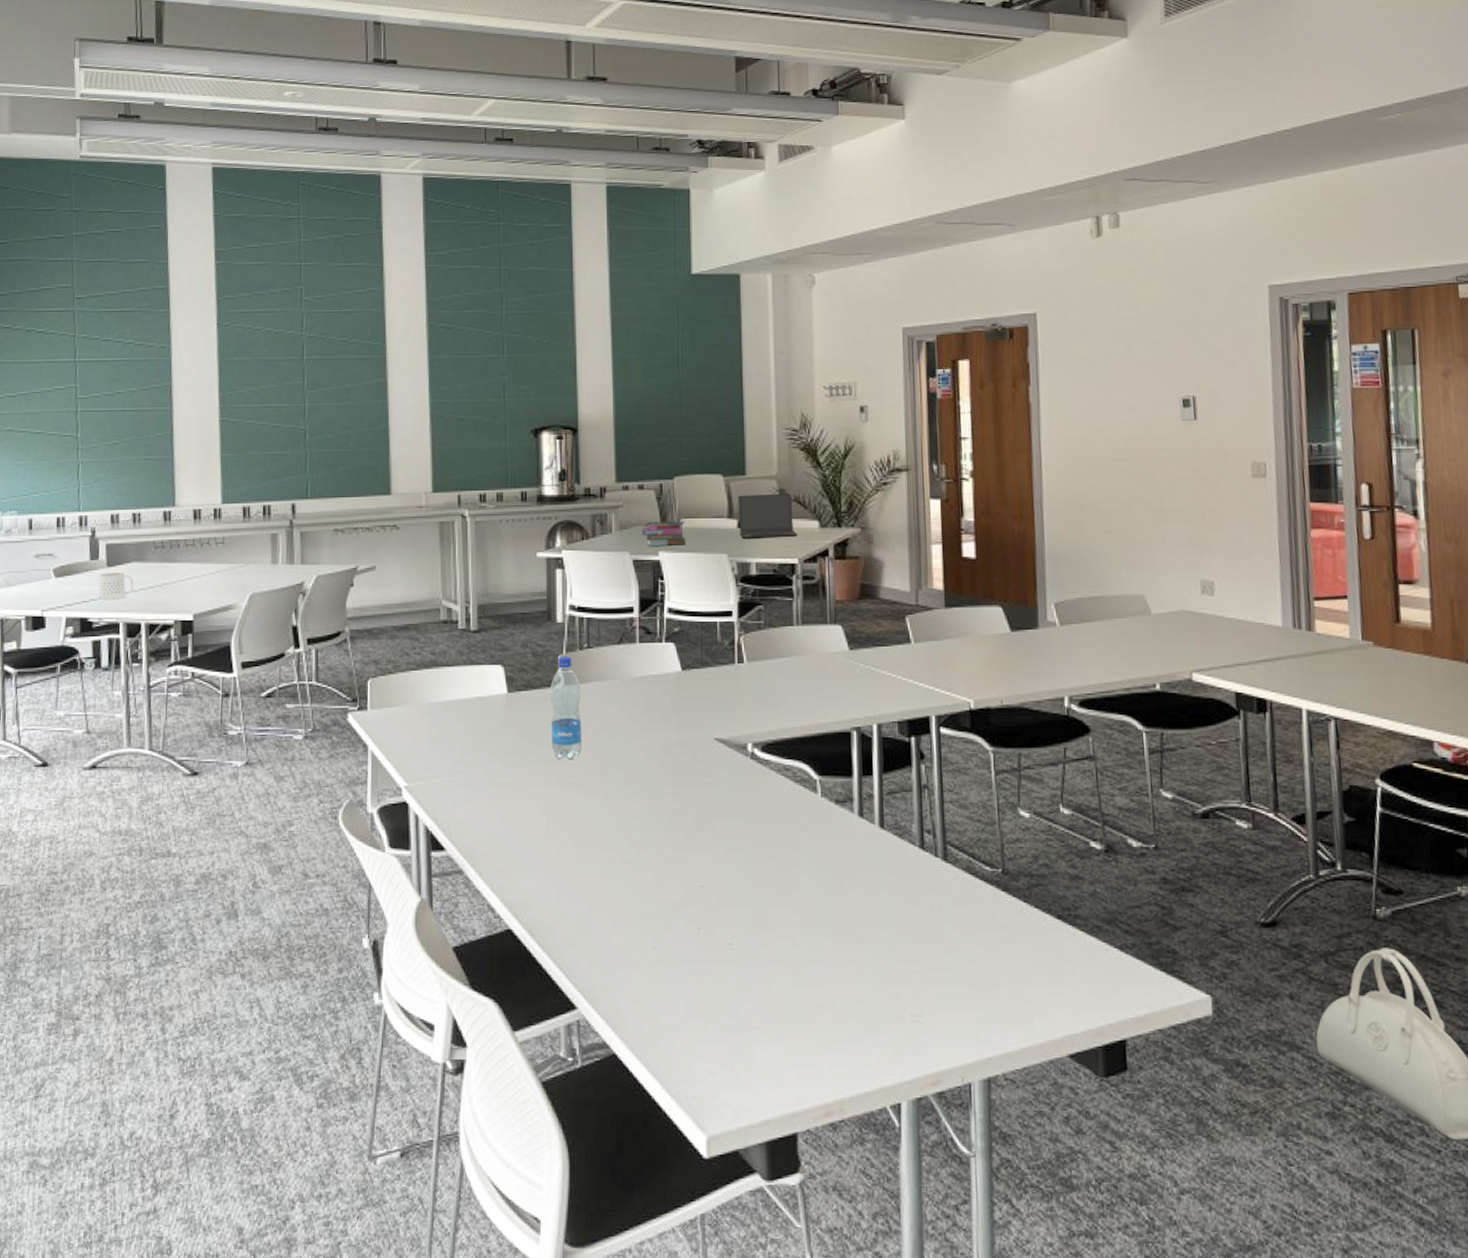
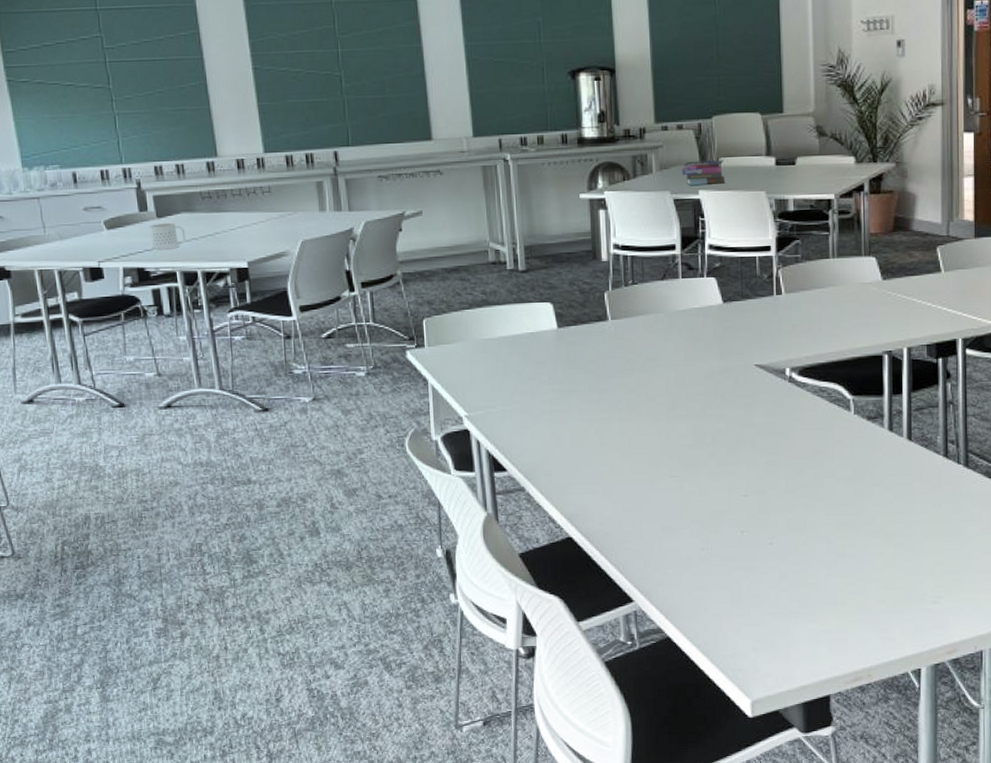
bottle: present [550,657,582,760] -> none [598,293,630,388]
laptop: present [738,493,797,538] -> none [775,130,834,176]

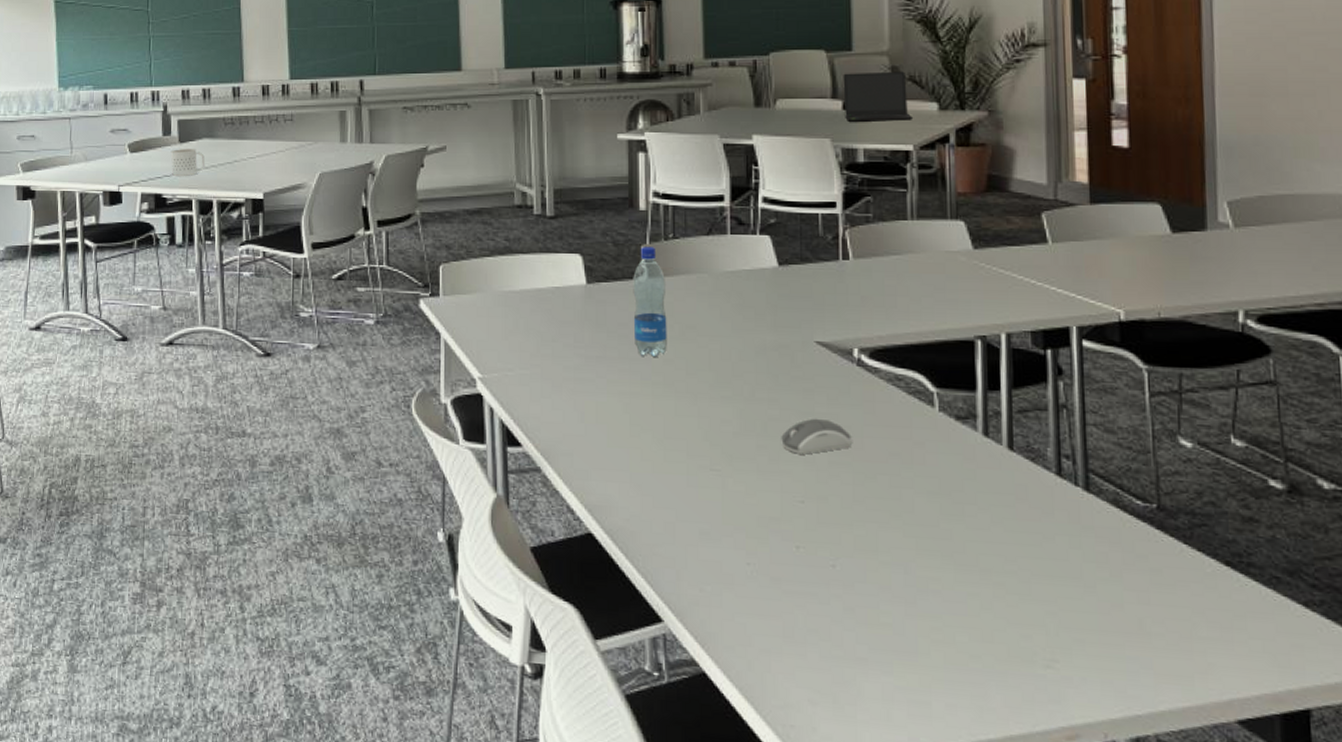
bottle: none [598,293,630,388] -> present [633,247,667,358]
books: present [682,160,726,186] -> none [733,102,784,130]
computer mouse: none [727,427,785,458] -> present [781,418,852,455]
laptop: none [775,130,834,176] -> present [843,71,912,122]

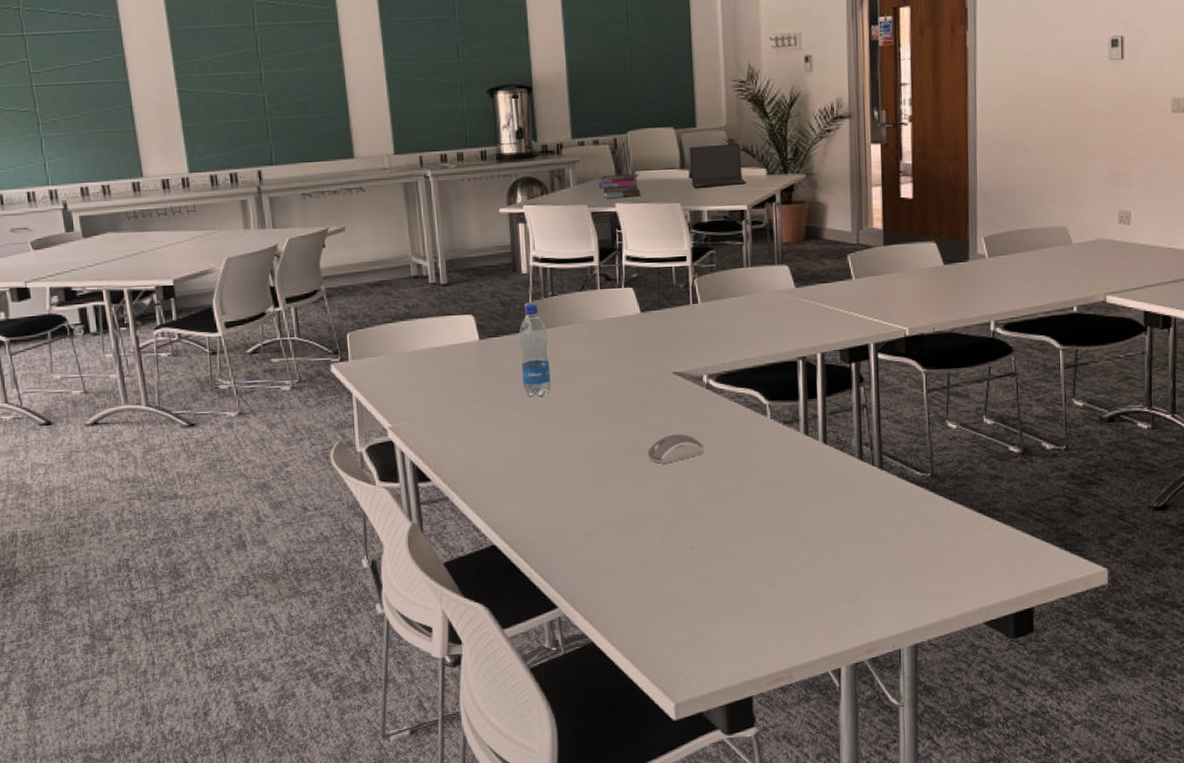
mug: present [170,148,205,177] -> none [75,242,113,270]
books: none [733,102,784,130] -> present [598,173,641,199]

